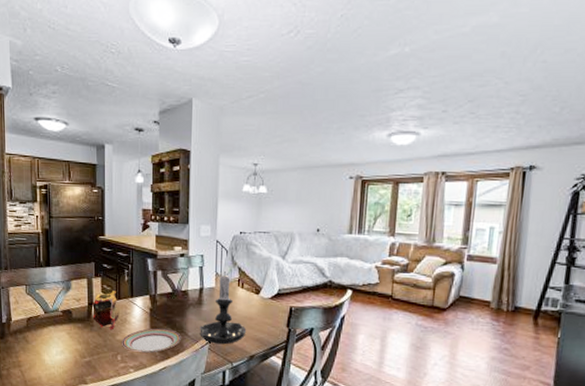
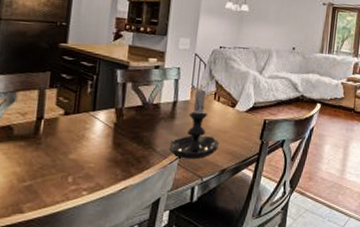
teapot: present [92,291,120,329] -> none [40,103,77,147]
plate: present [122,328,181,353] -> none [75,144,148,172]

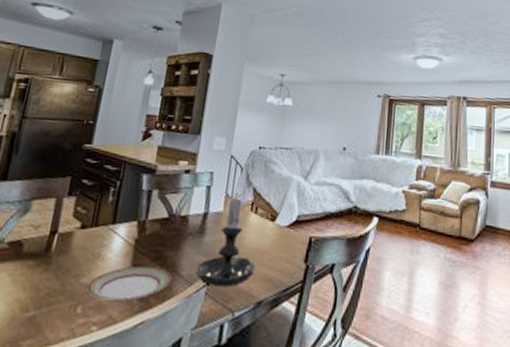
plate: none [75,144,148,172] -> present [87,266,171,302]

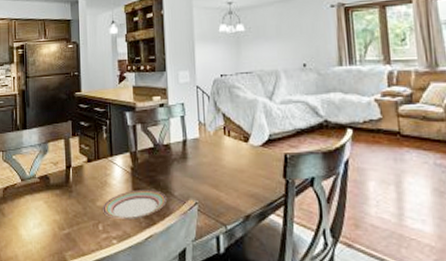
candle holder: present [196,193,256,288] -> none [186,119,239,204]

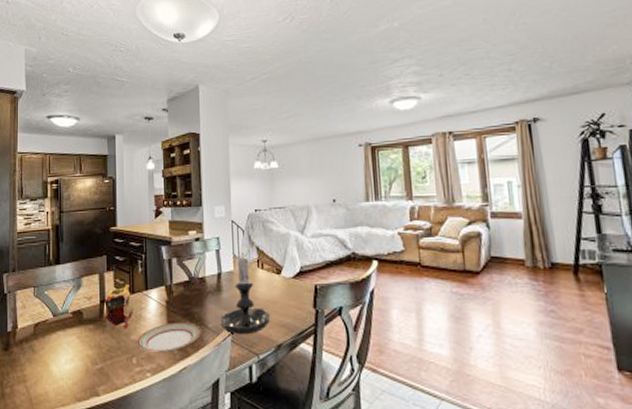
teapot: none [70,150,99,194] -> present [105,284,134,328]
candle holder: none [186,119,239,204] -> present [220,253,271,335]

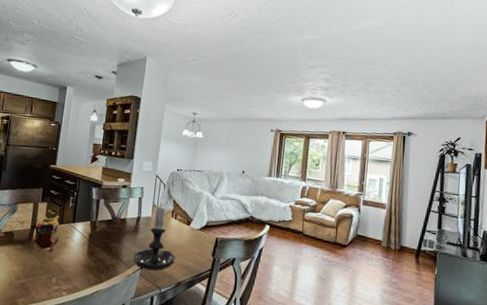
plate: present [137,322,201,352] -> none [58,252,116,277]

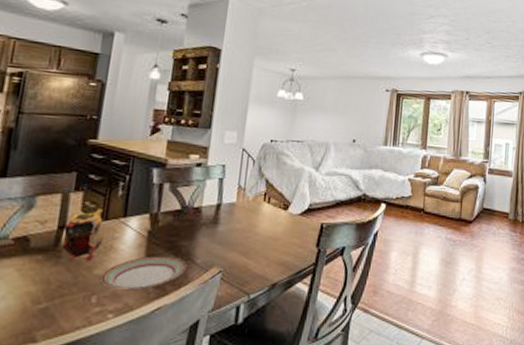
plate: none [58,252,116,277] -> present [100,256,187,290]
candle holder: present [133,203,176,271] -> none [211,184,270,272]

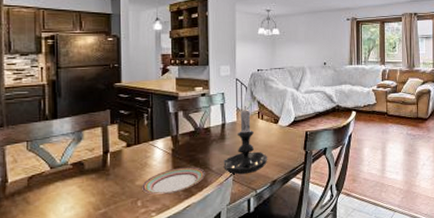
teapot: present [61,209,104,261] -> none [108,136,139,176]
candle holder: none [211,184,270,272] -> present [223,106,268,175]

